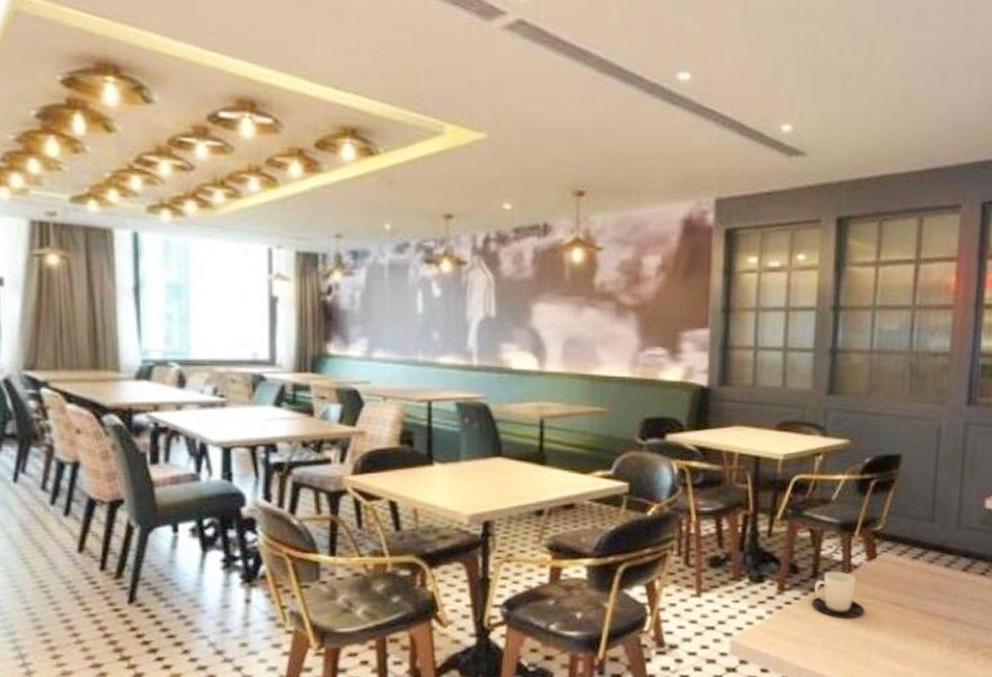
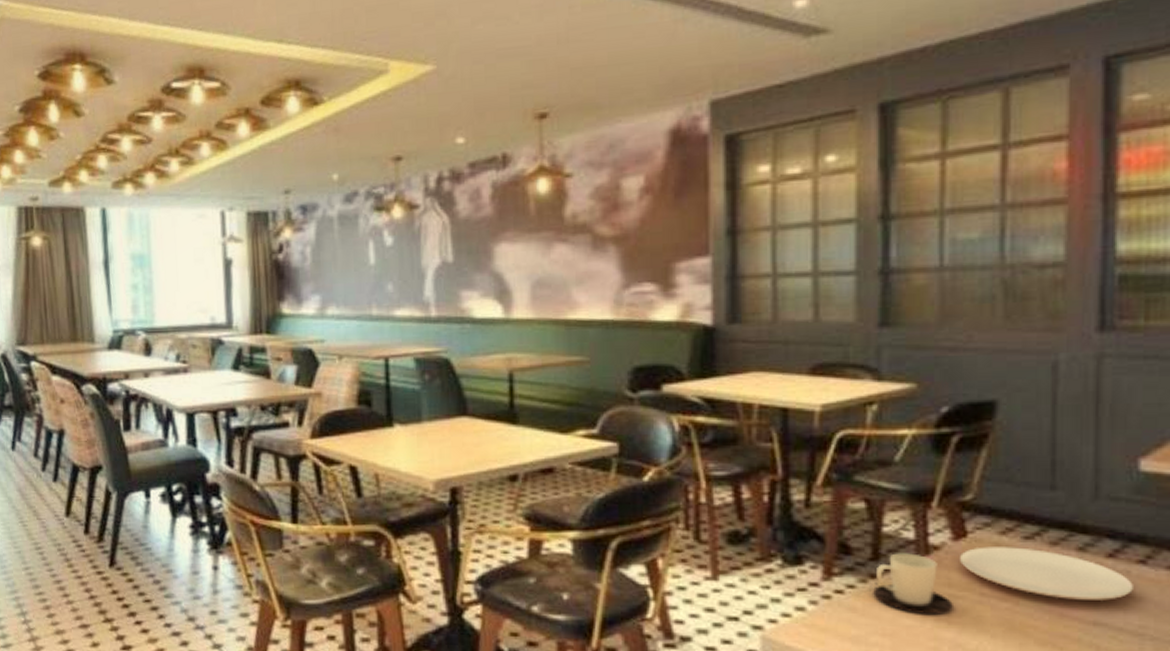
plate: none [870,565,977,603] -> present [959,546,1133,601]

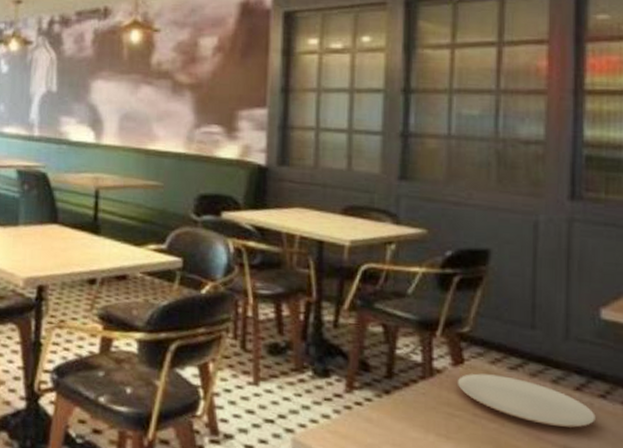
cup: present [872,553,953,614] -> none [385,373,451,429]

